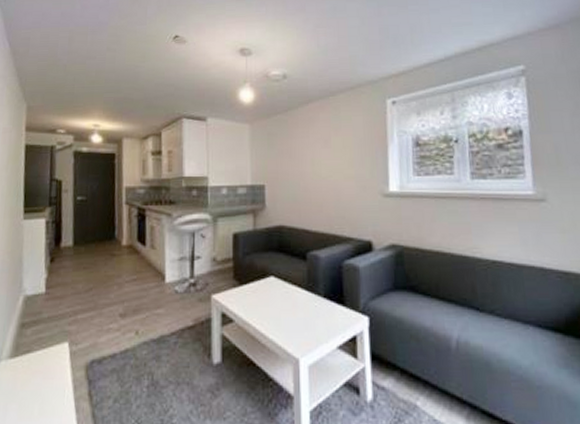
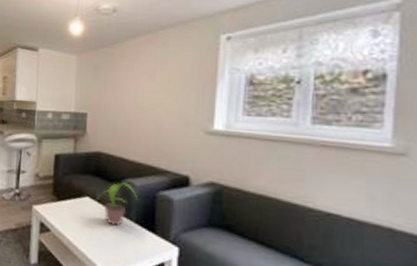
potted plant: none [280,255,324,304] -> present [95,181,138,226]

